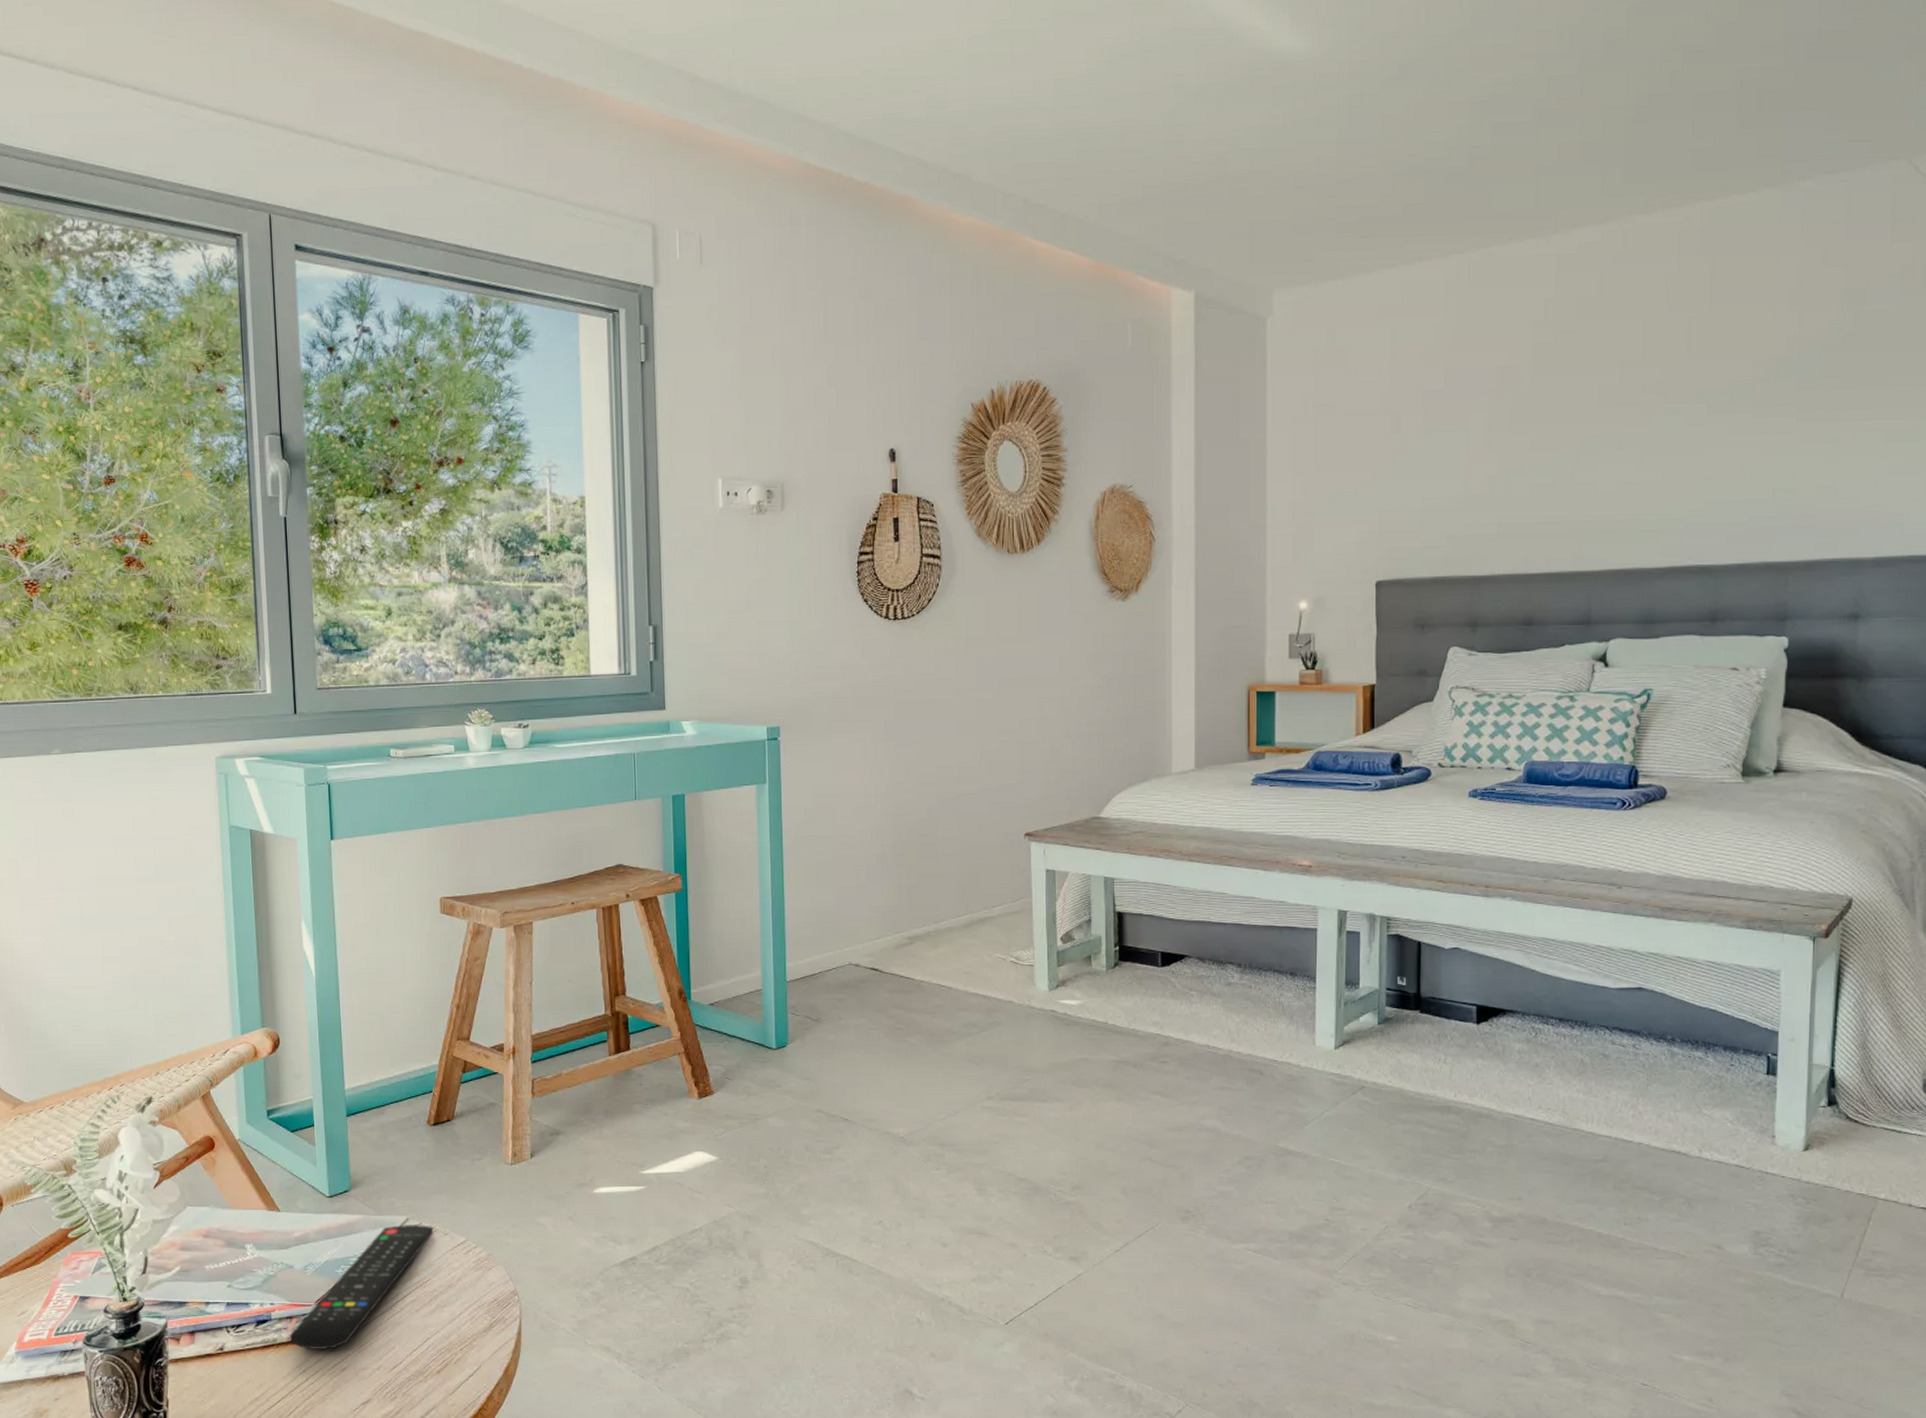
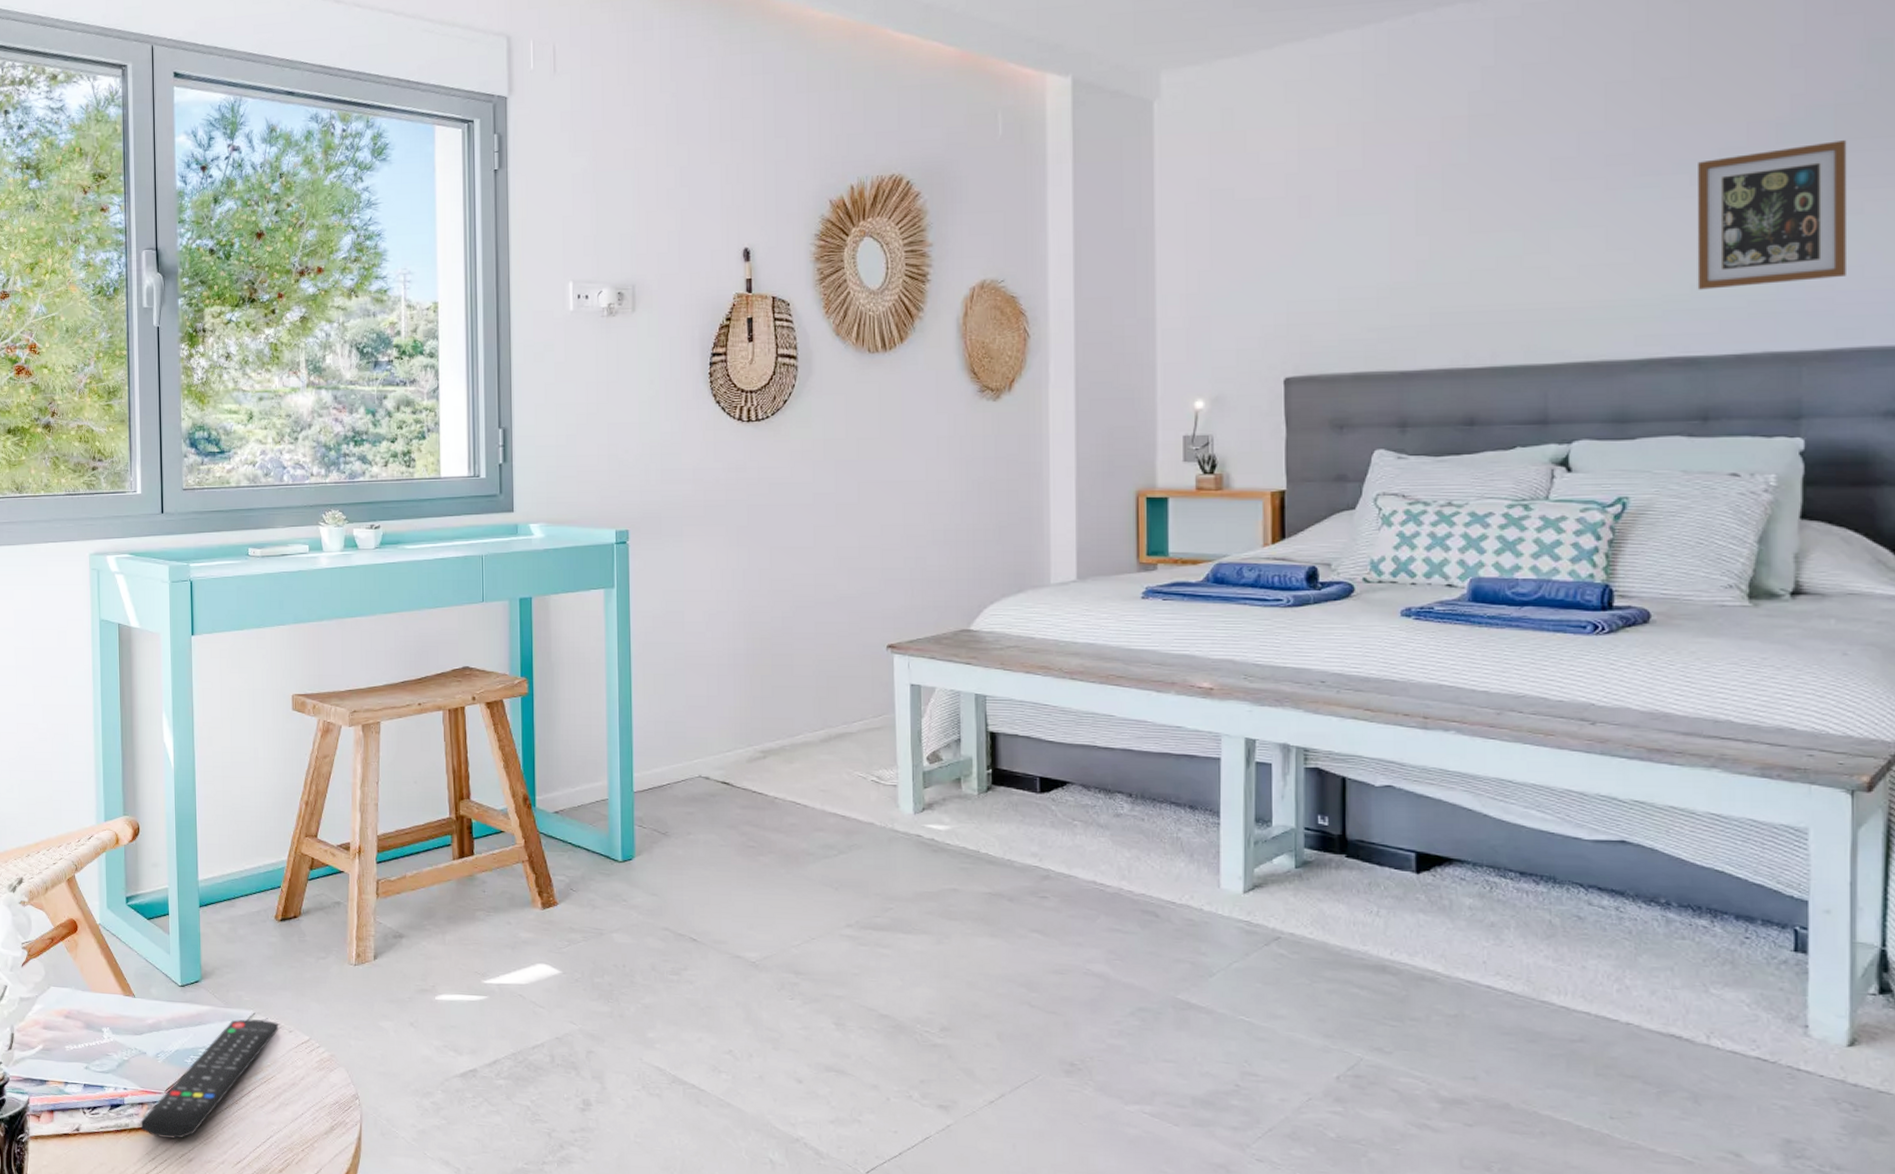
picture frame: none [1711,378,1829,506] -> present [1697,140,1848,290]

